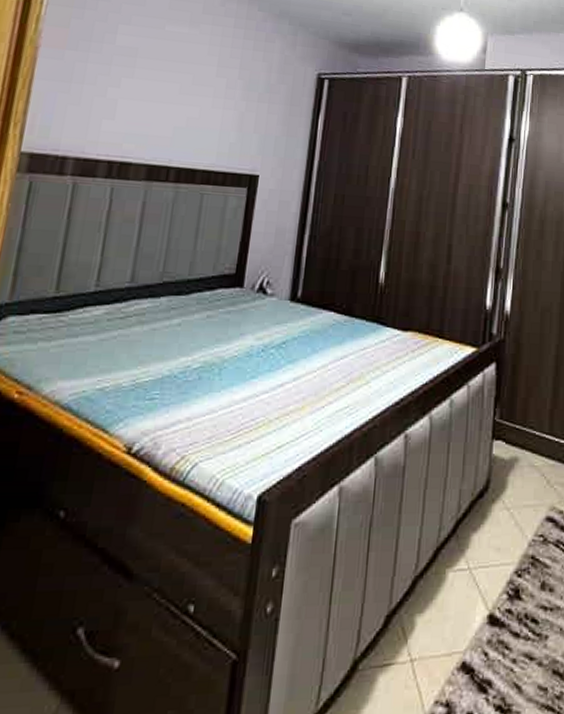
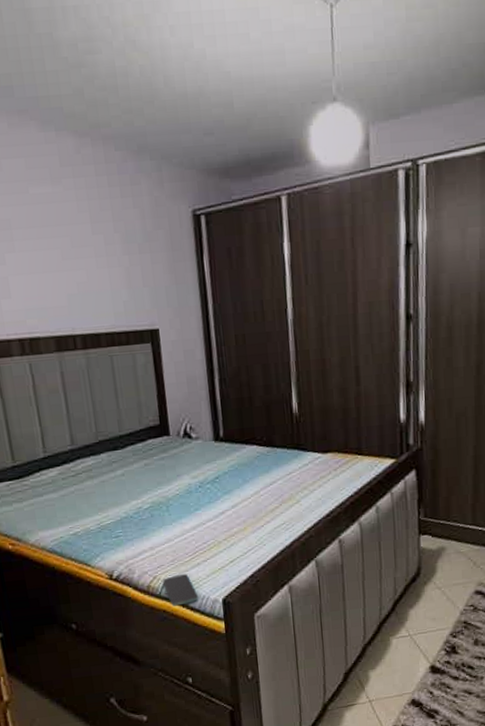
smartphone: none [191,456,230,499] -> present [163,573,199,606]

